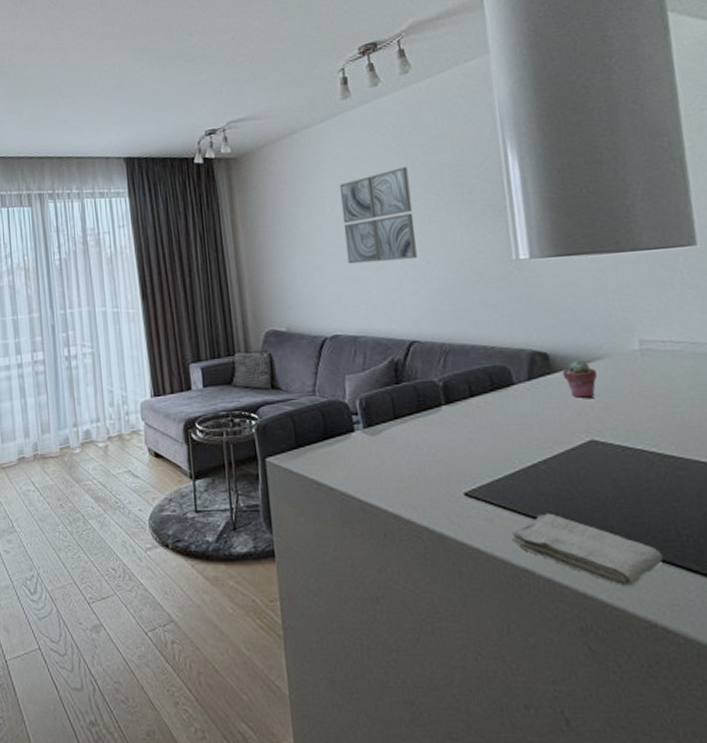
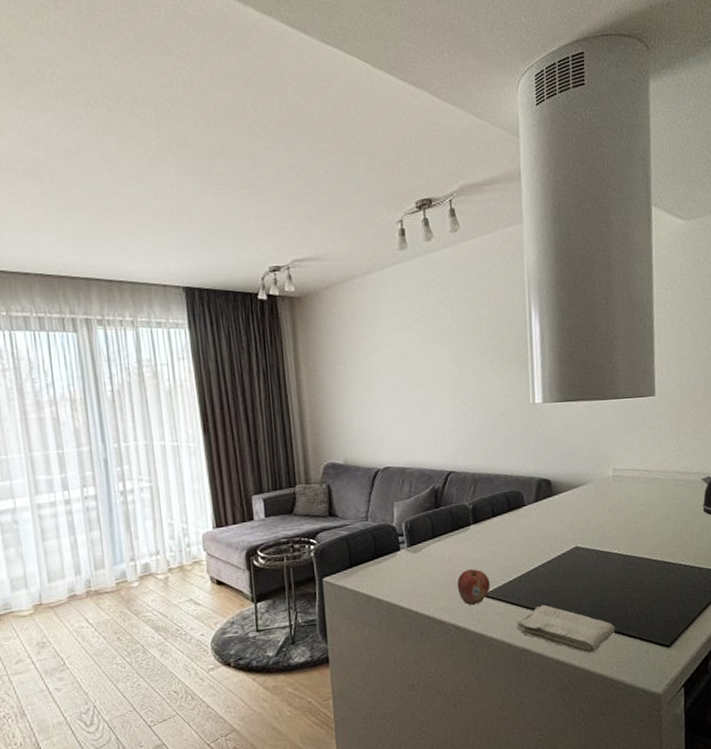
wall art: present [339,167,417,264] -> none [394,318,457,404]
fruit: none [427,460,473,506] -> present [457,569,490,606]
potted succulent: present [562,360,598,398] -> none [559,485,584,515]

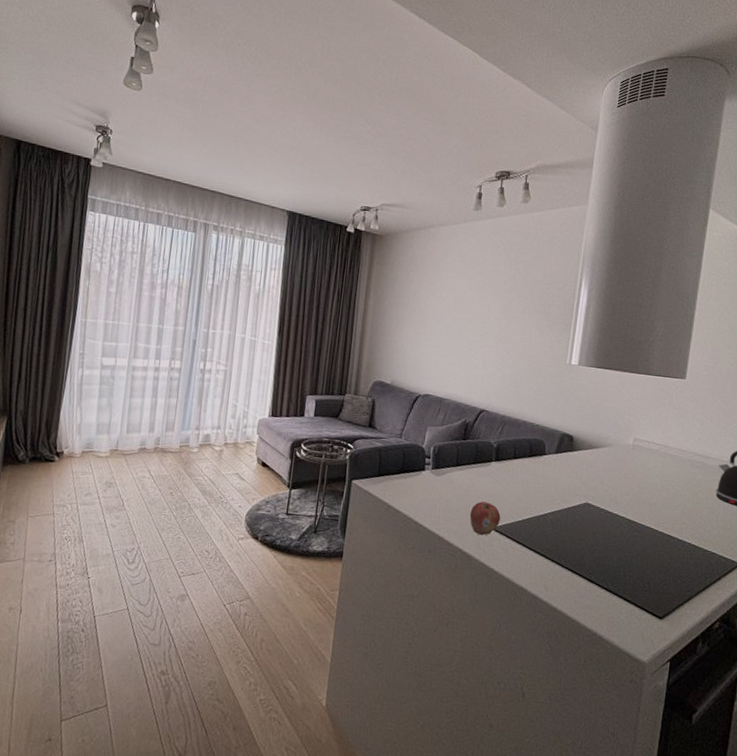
washcloth: present [515,604,615,654] -> none [517,550,611,607]

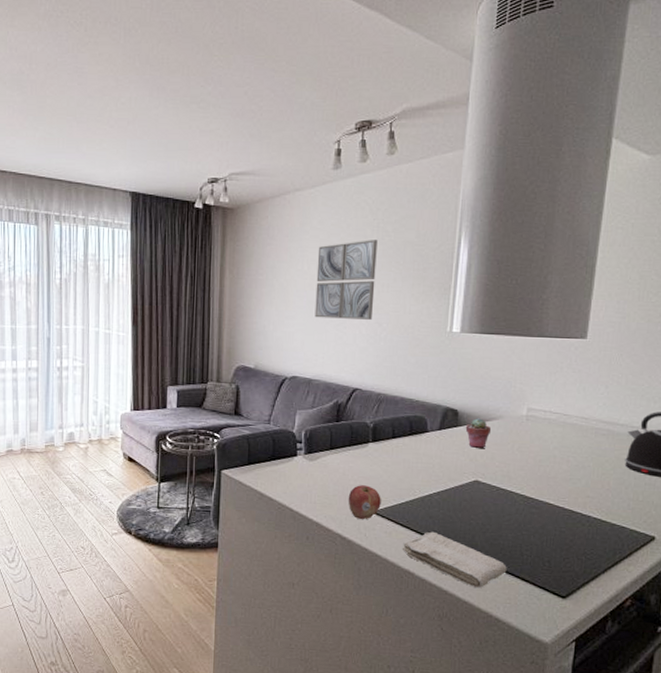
wall art: none [449,275,510,347] -> present [314,240,378,320]
washcloth: none [517,550,611,607] -> present [401,531,507,589]
potted succulent: none [579,444,602,473] -> present [465,418,492,448]

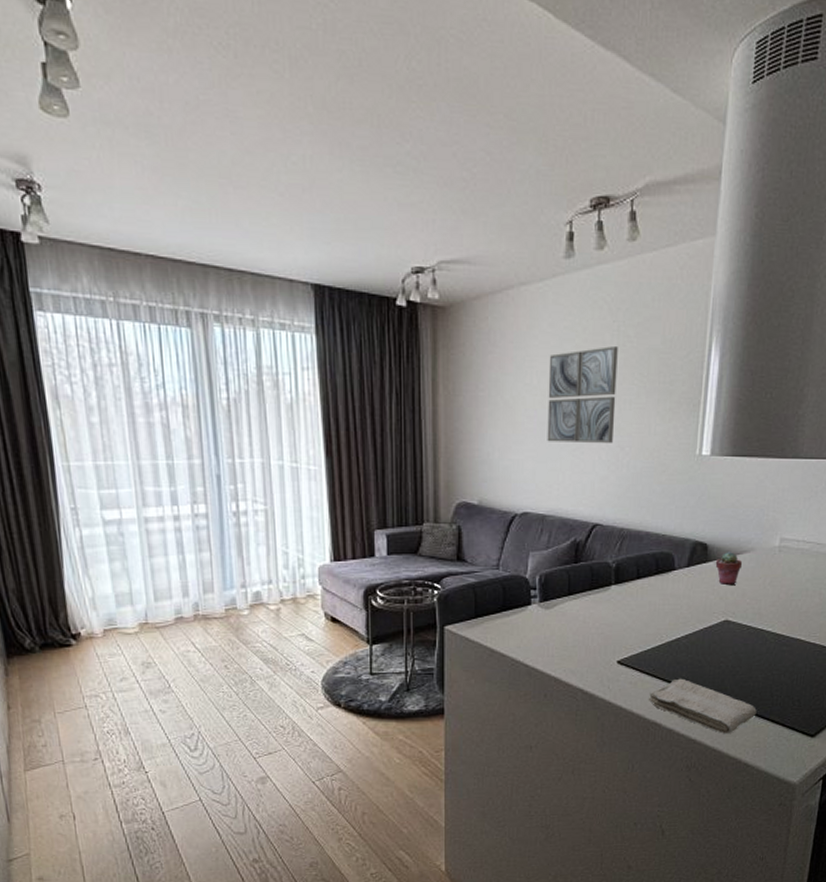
fruit: present [348,485,381,520] -> none [589,633,626,671]

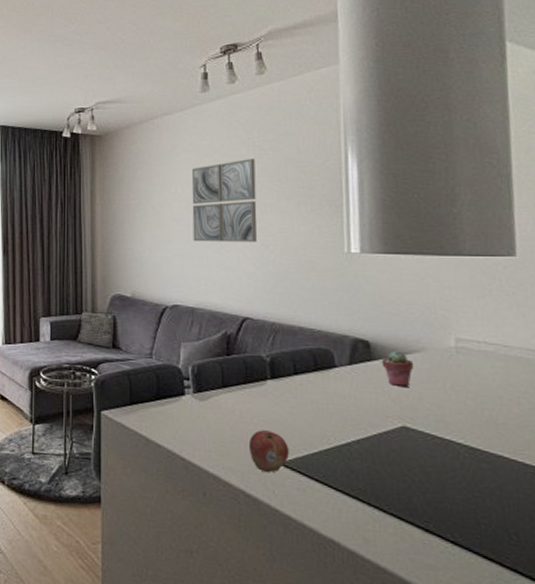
fruit: none [589,633,626,671] -> present [248,430,289,473]
washcloth: present [648,678,757,735] -> none [320,489,461,568]

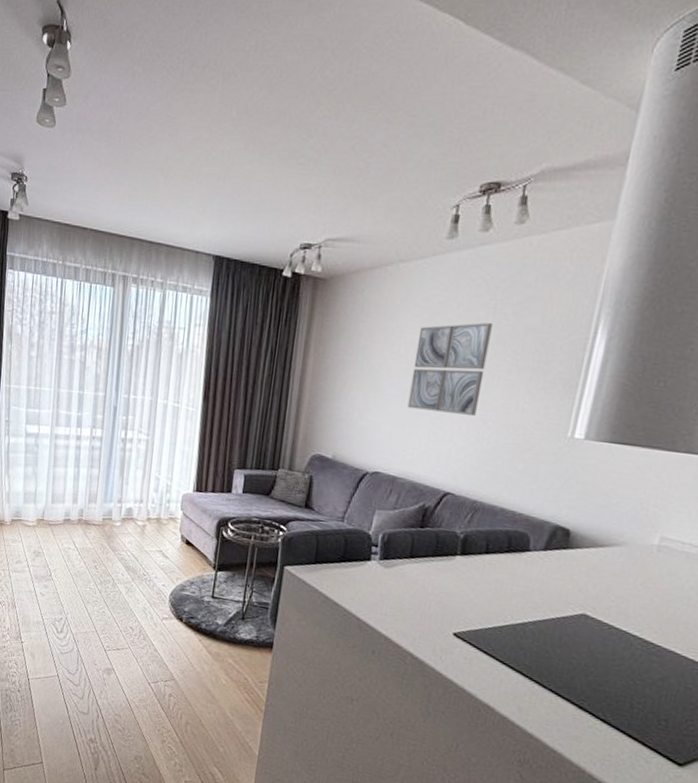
fruit: present [248,430,289,473] -> none [424,601,465,641]
potted succulent: present [381,351,414,387] -> none [576,542,611,578]

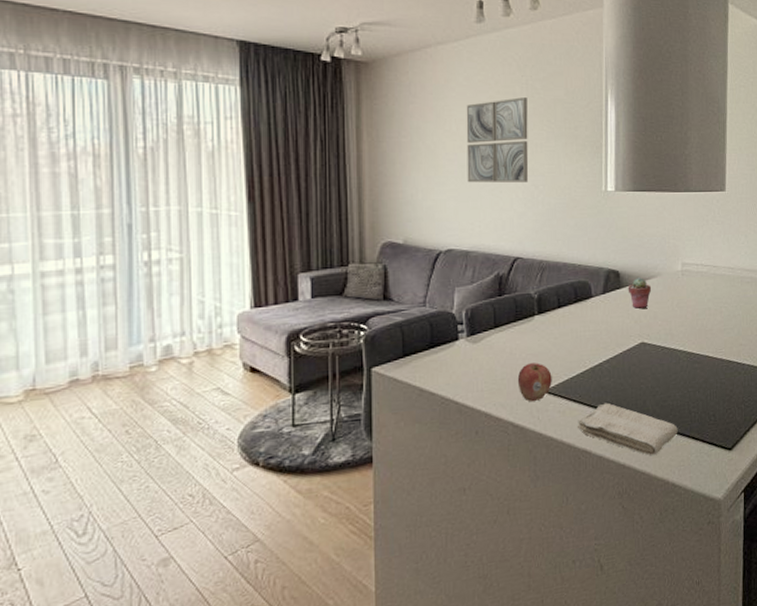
fruit: none [424,601,465,641] -> present [517,363,552,402]
washcloth: none [482,665,611,738] -> present [576,402,678,456]
potted succulent: none [576,542,611,578] -> present [628,278,652,309]

